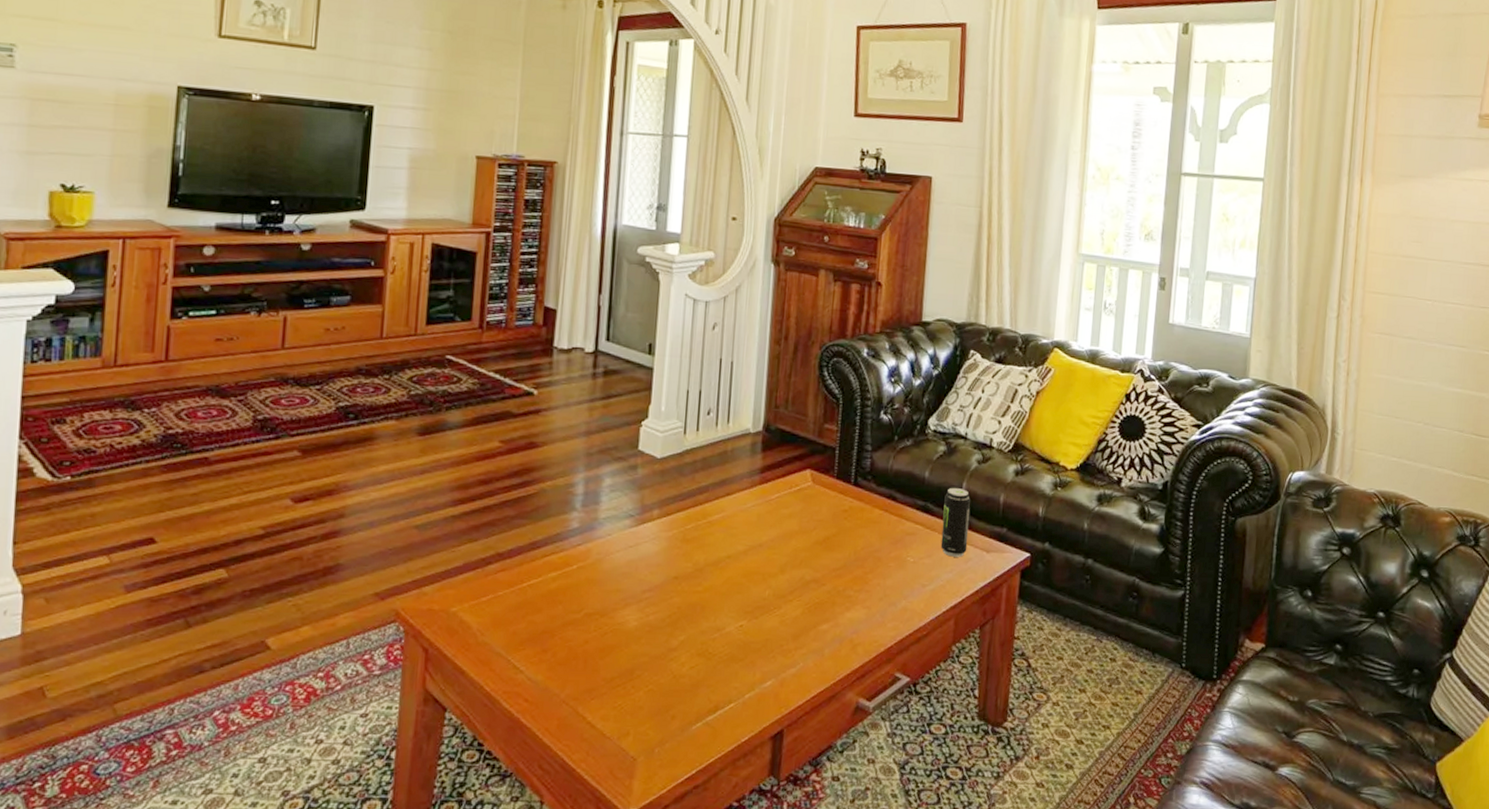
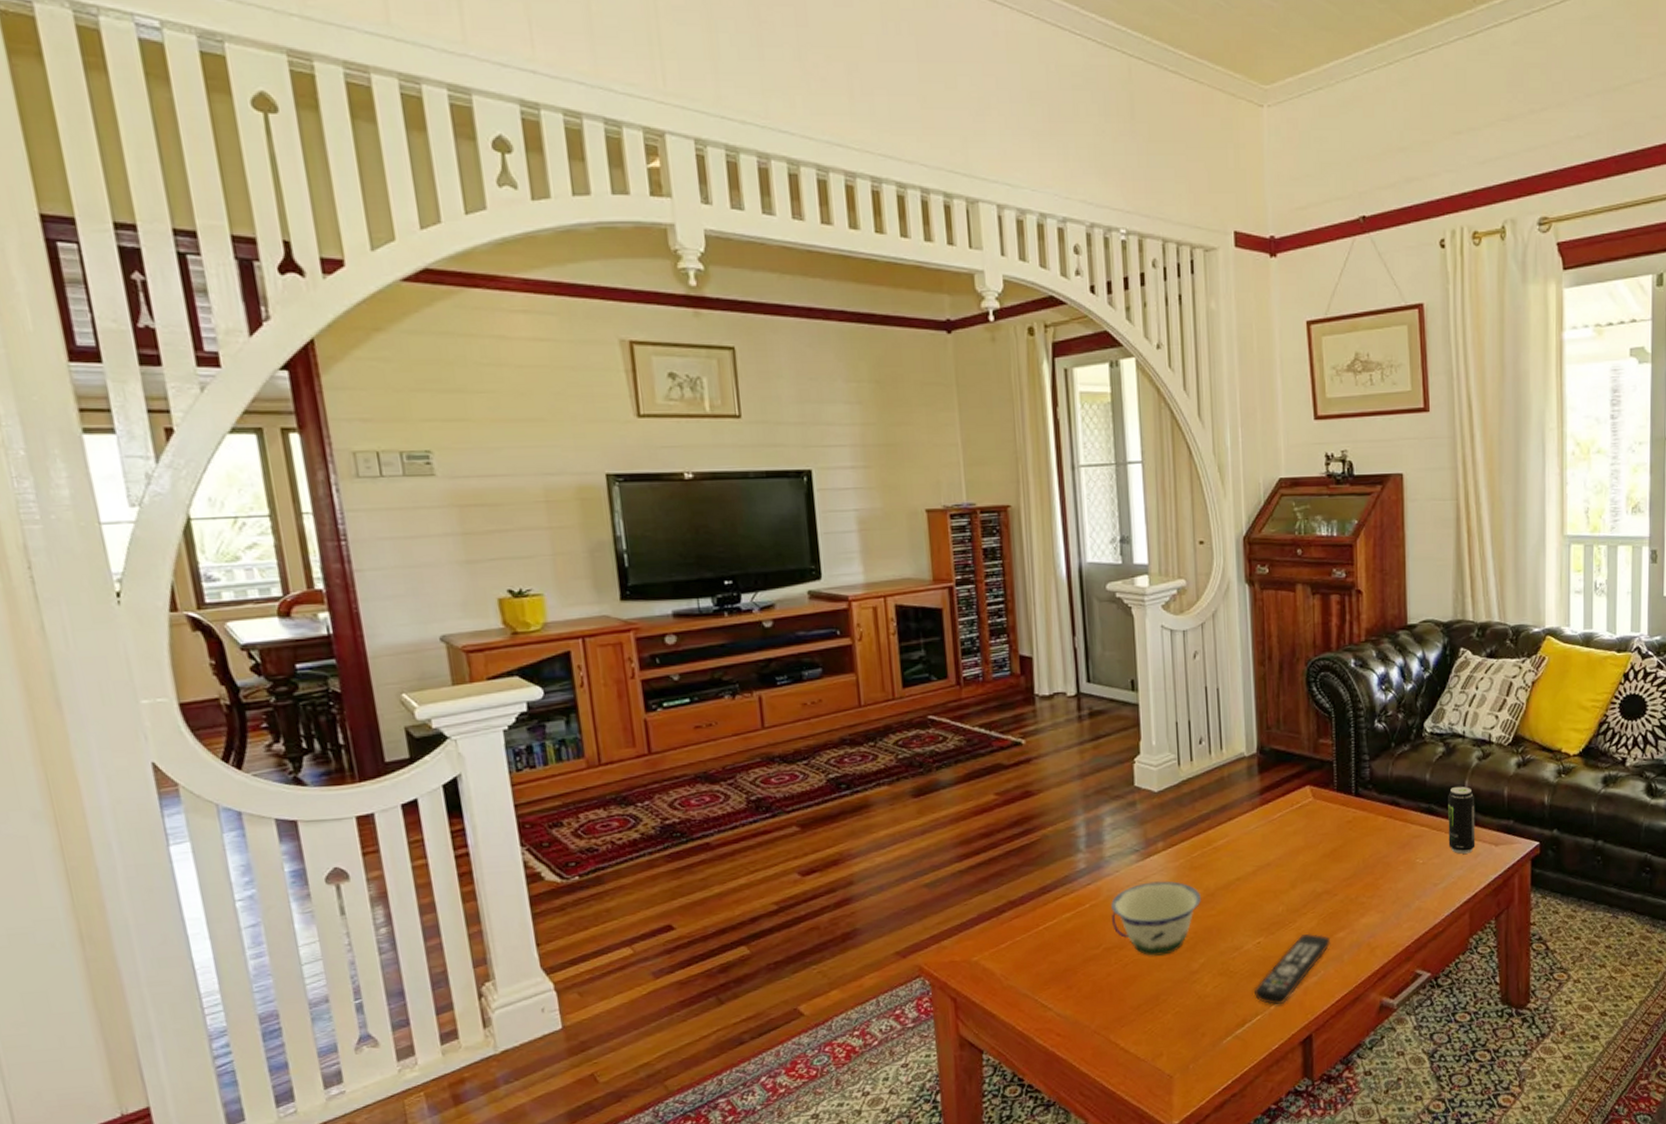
bowl: none [597,549,689,628] -> present [1111,881,1201,956]
remote control: none [730,621,814,694] -> present [1254,933,1331,1006]

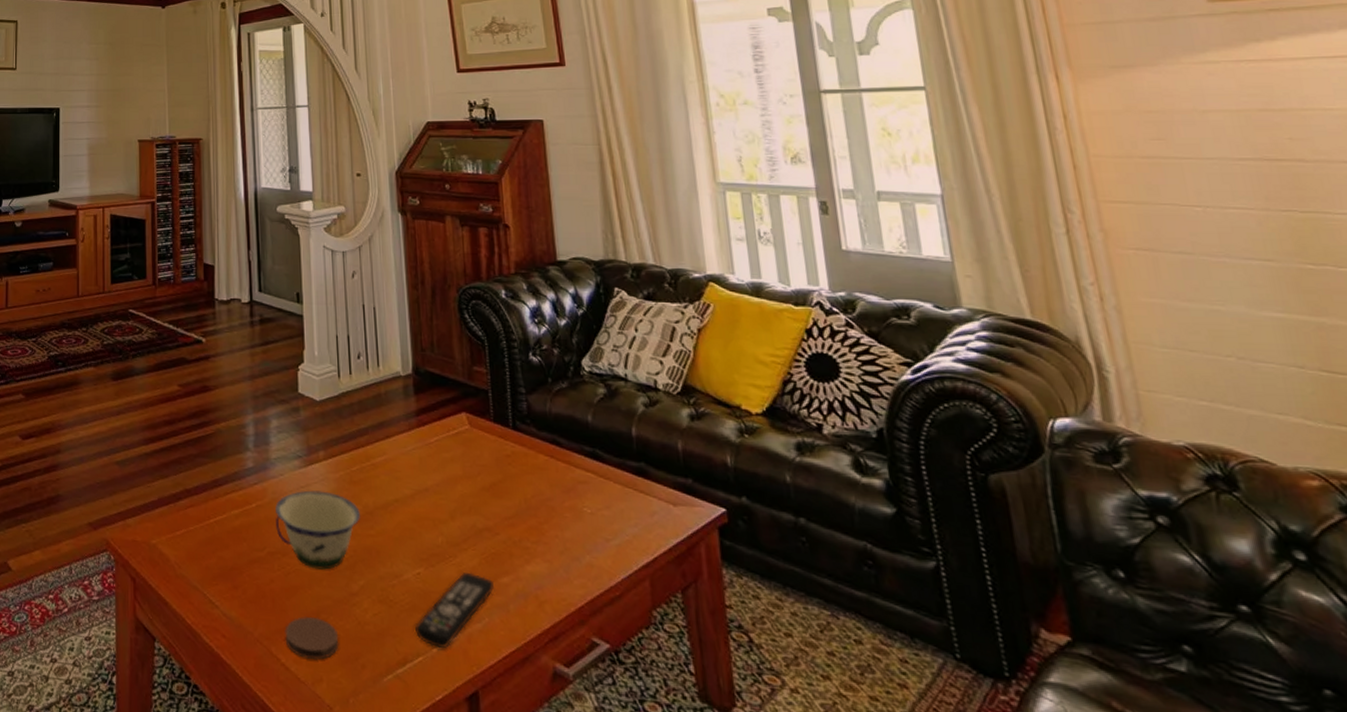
coaster: none [1123,1000,1179,1039] -> present [285,617,339,660]
beverage can: present [1448,786,1476,854] -> none [614,432,650,510]

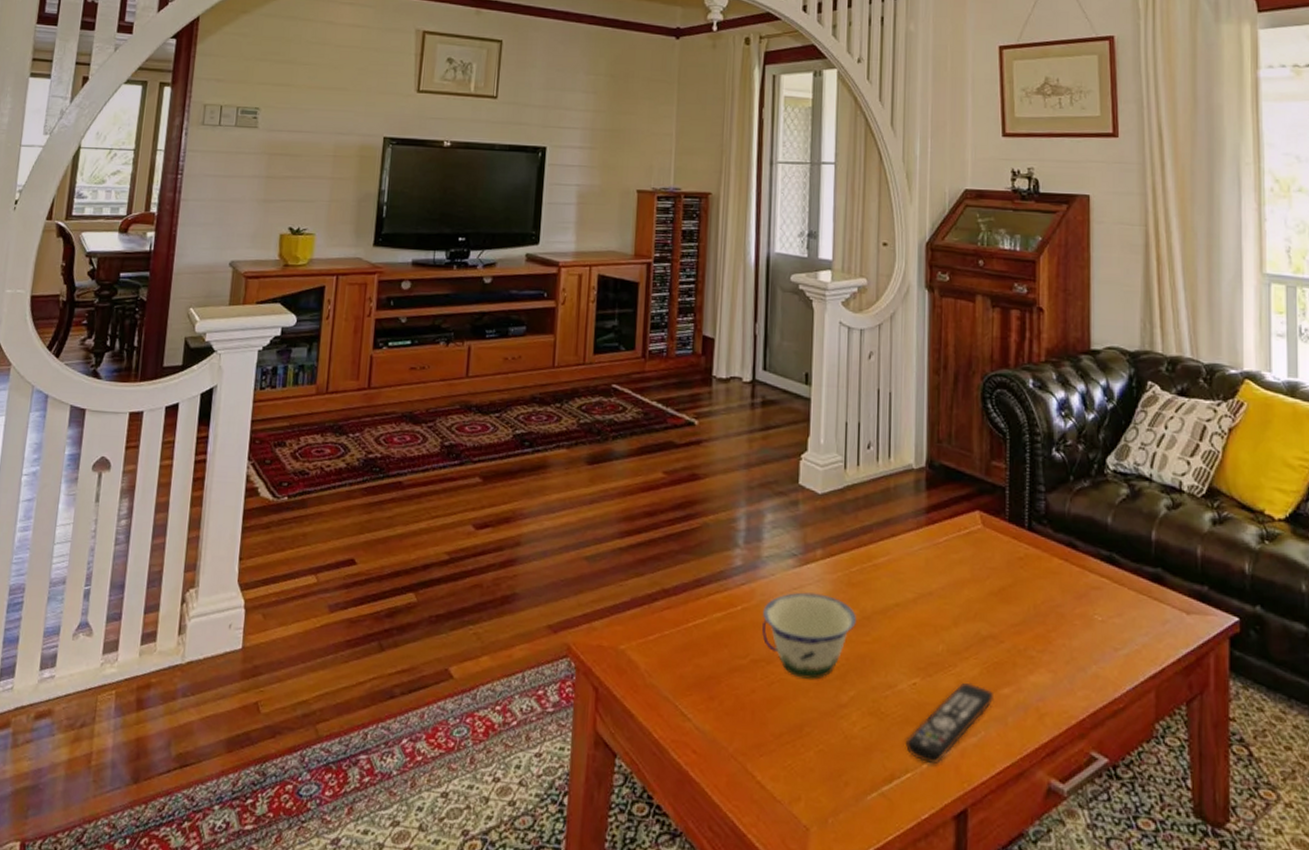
coaster: present [285,617,339,660] -> none [763,730,822,777]

